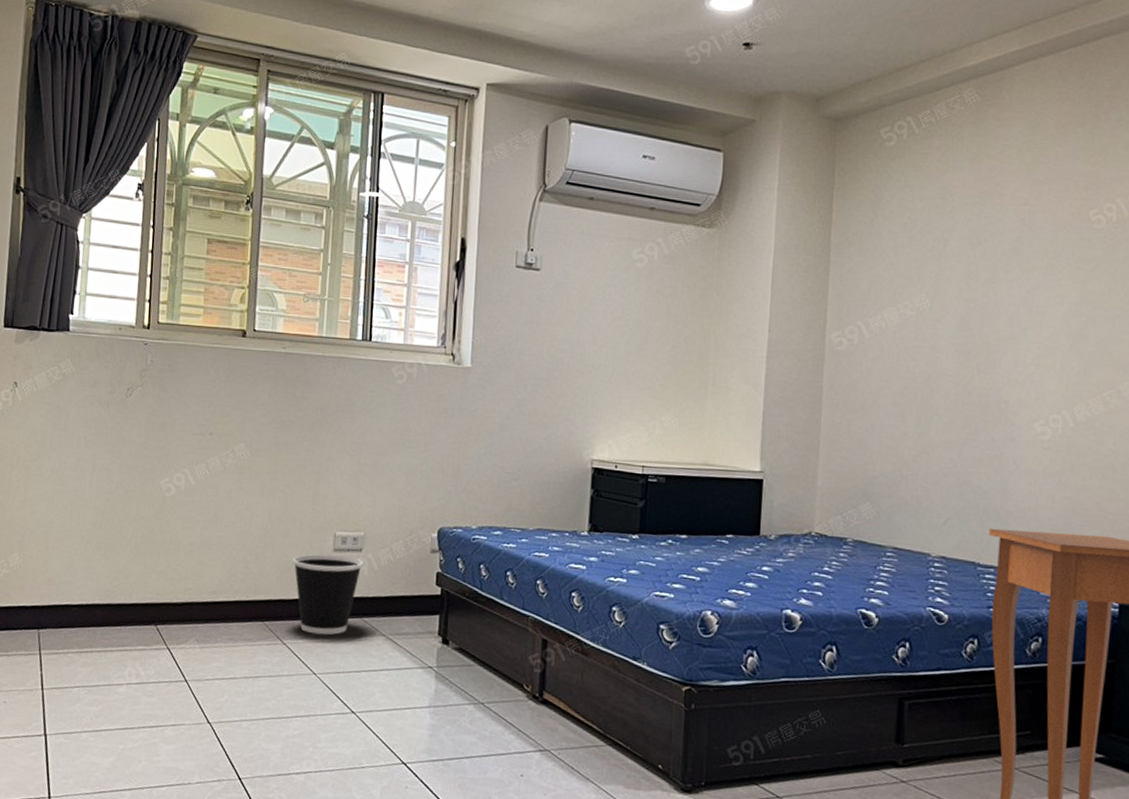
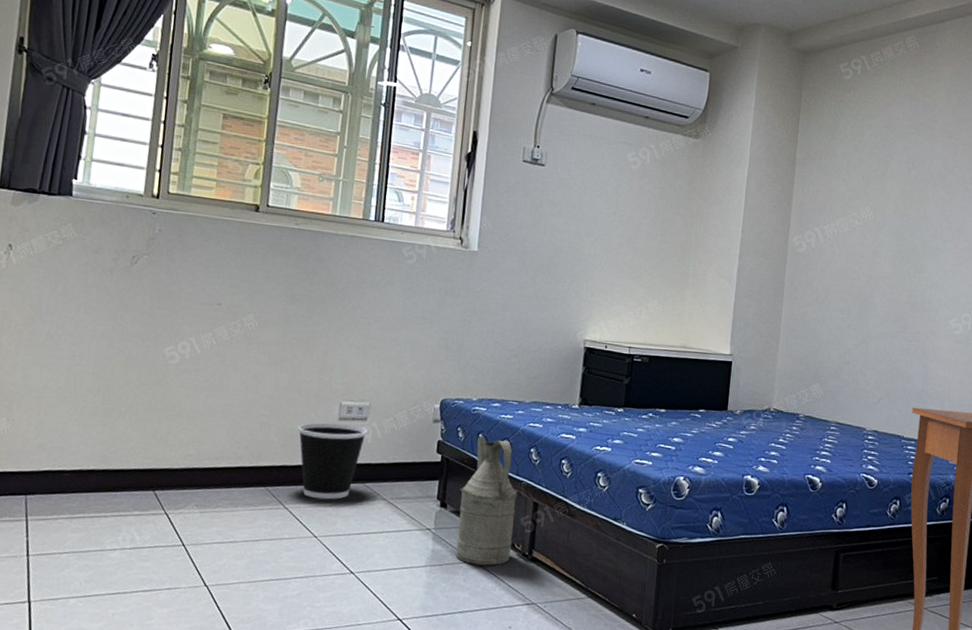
watering can: none [460,567,525,708] -> present [455,436,518,566]

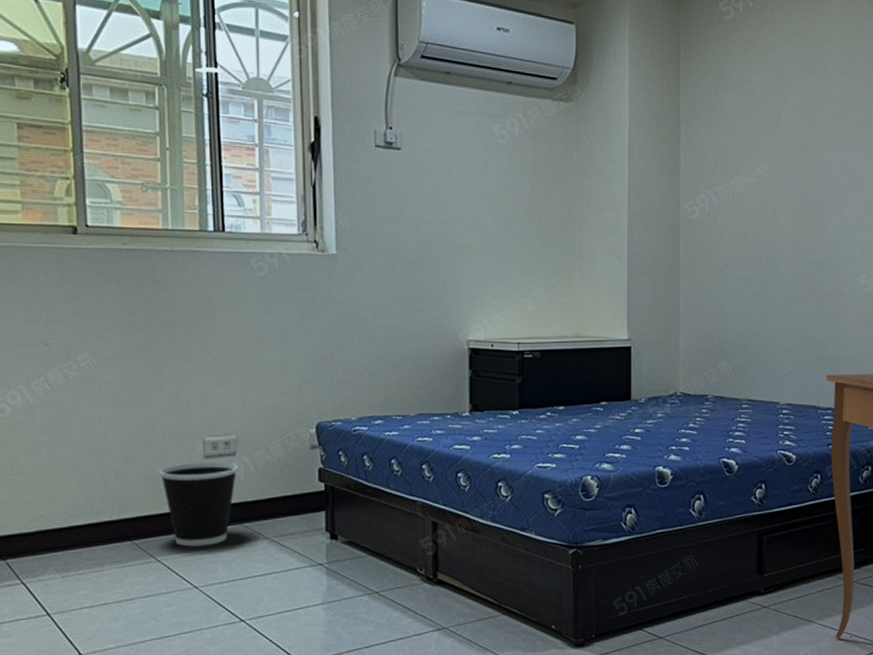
watering can: present [455,436,518,566] -> none [349,458,414,596]

